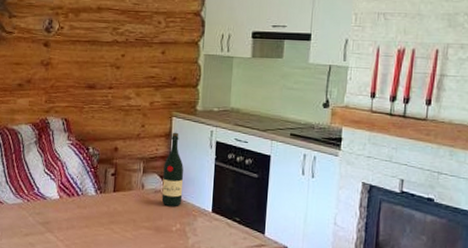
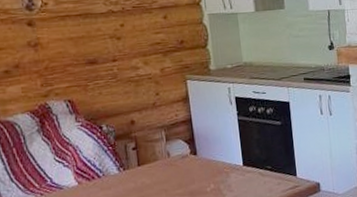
wine bottle: present [161,132,184,206] -> none [186,94,212,169]

